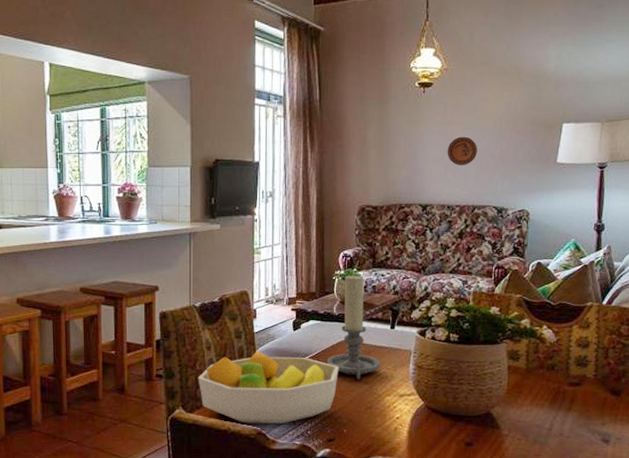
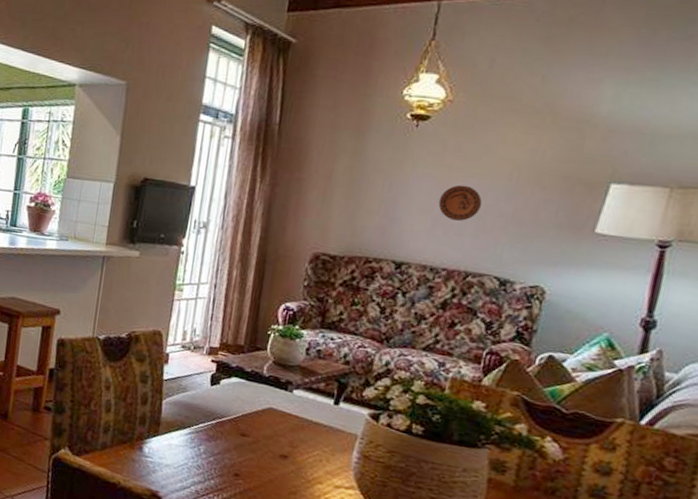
fruit bowl: present [198,350,339,424] -> none [90,400,261,491]
candle holder: present [326,274,381,379] -> none [246,332,316,457]

